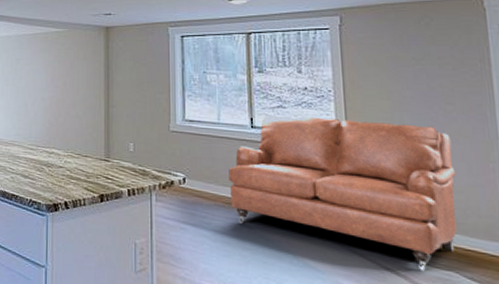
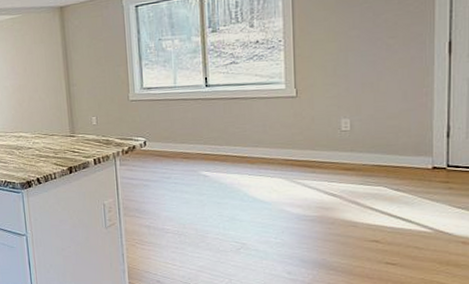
sofa: present [229,115,457,272] -> none [185,61,392,190]

